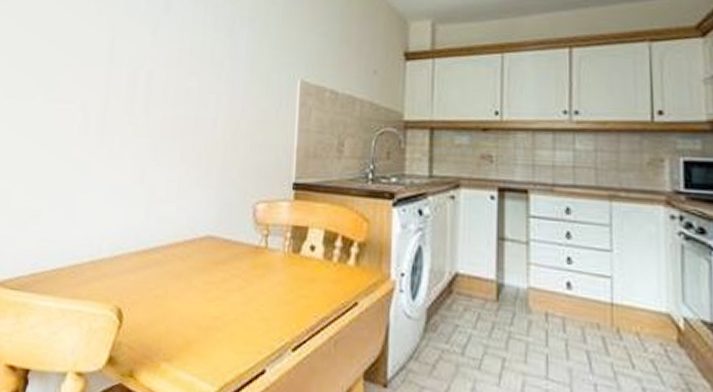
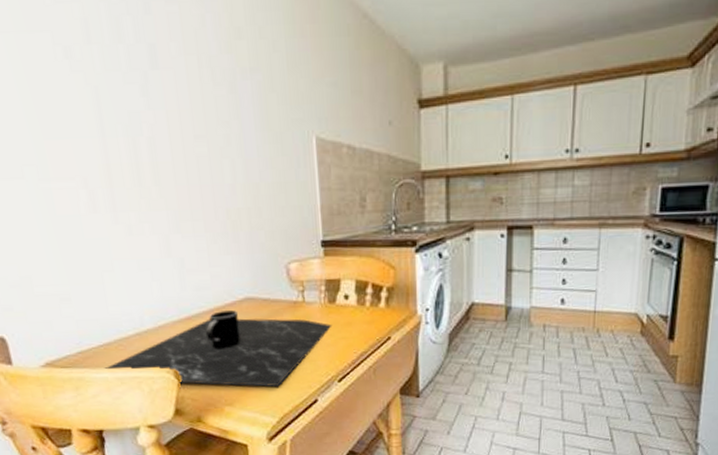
place setting: none [50,247,294,347] -> present [104,310,332,387]

